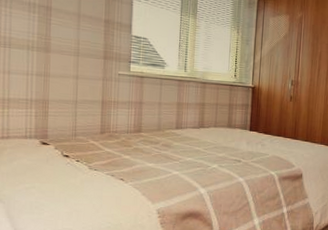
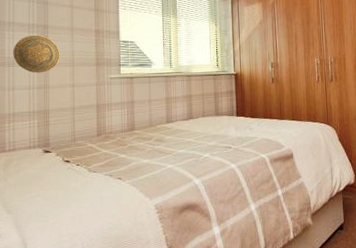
decorative plate: none [10,15,64,59] -> present [13,35,60,73]

